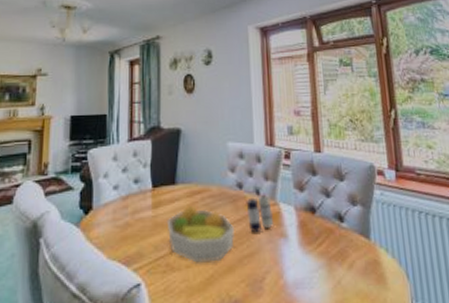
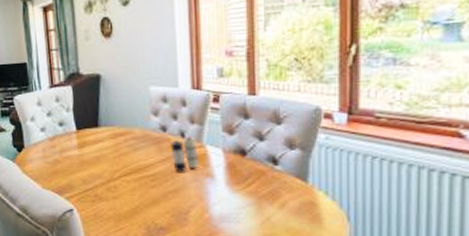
fruit bowl: present [166,205,234,263] -> none [92,145,159,195]

